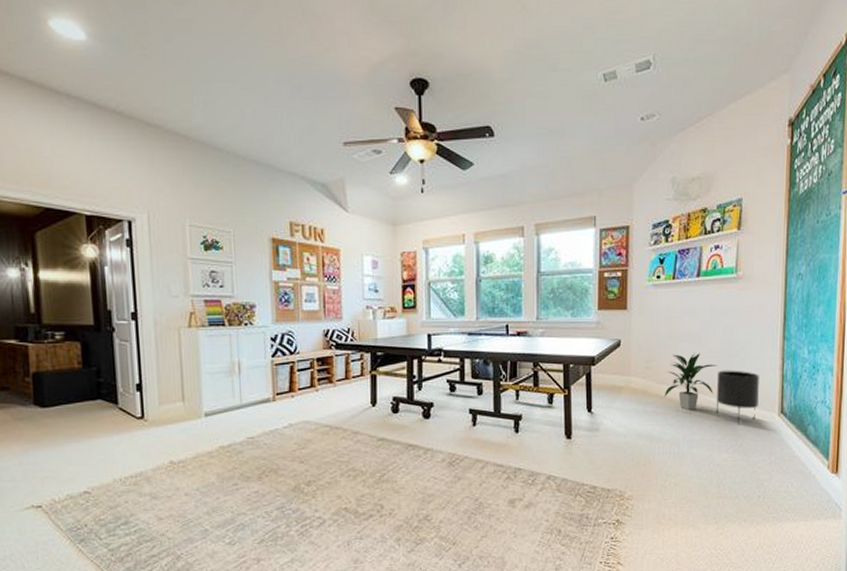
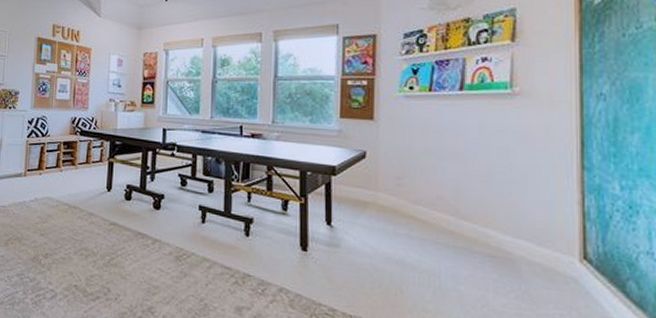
indoor plant: present [664,353,718,410] -> none [419,172,490,239]
planter: present [715,370,759,425] -> none [489,197,549,266]

